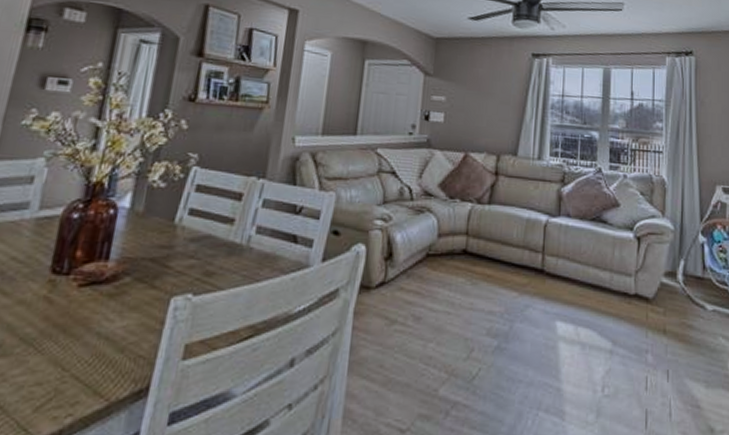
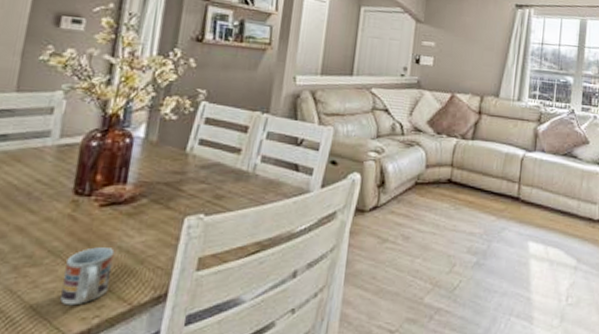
cup: none [30,333,93,403] -> present [60,247,115,306]

